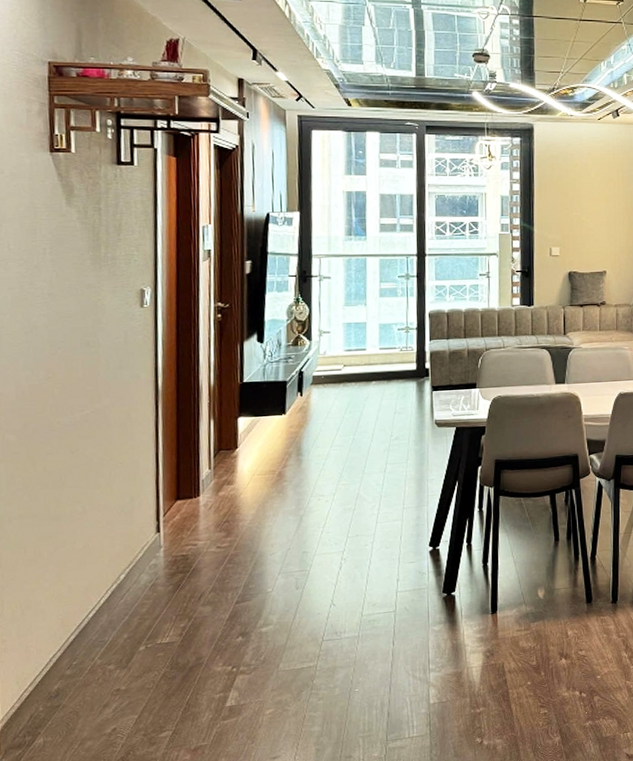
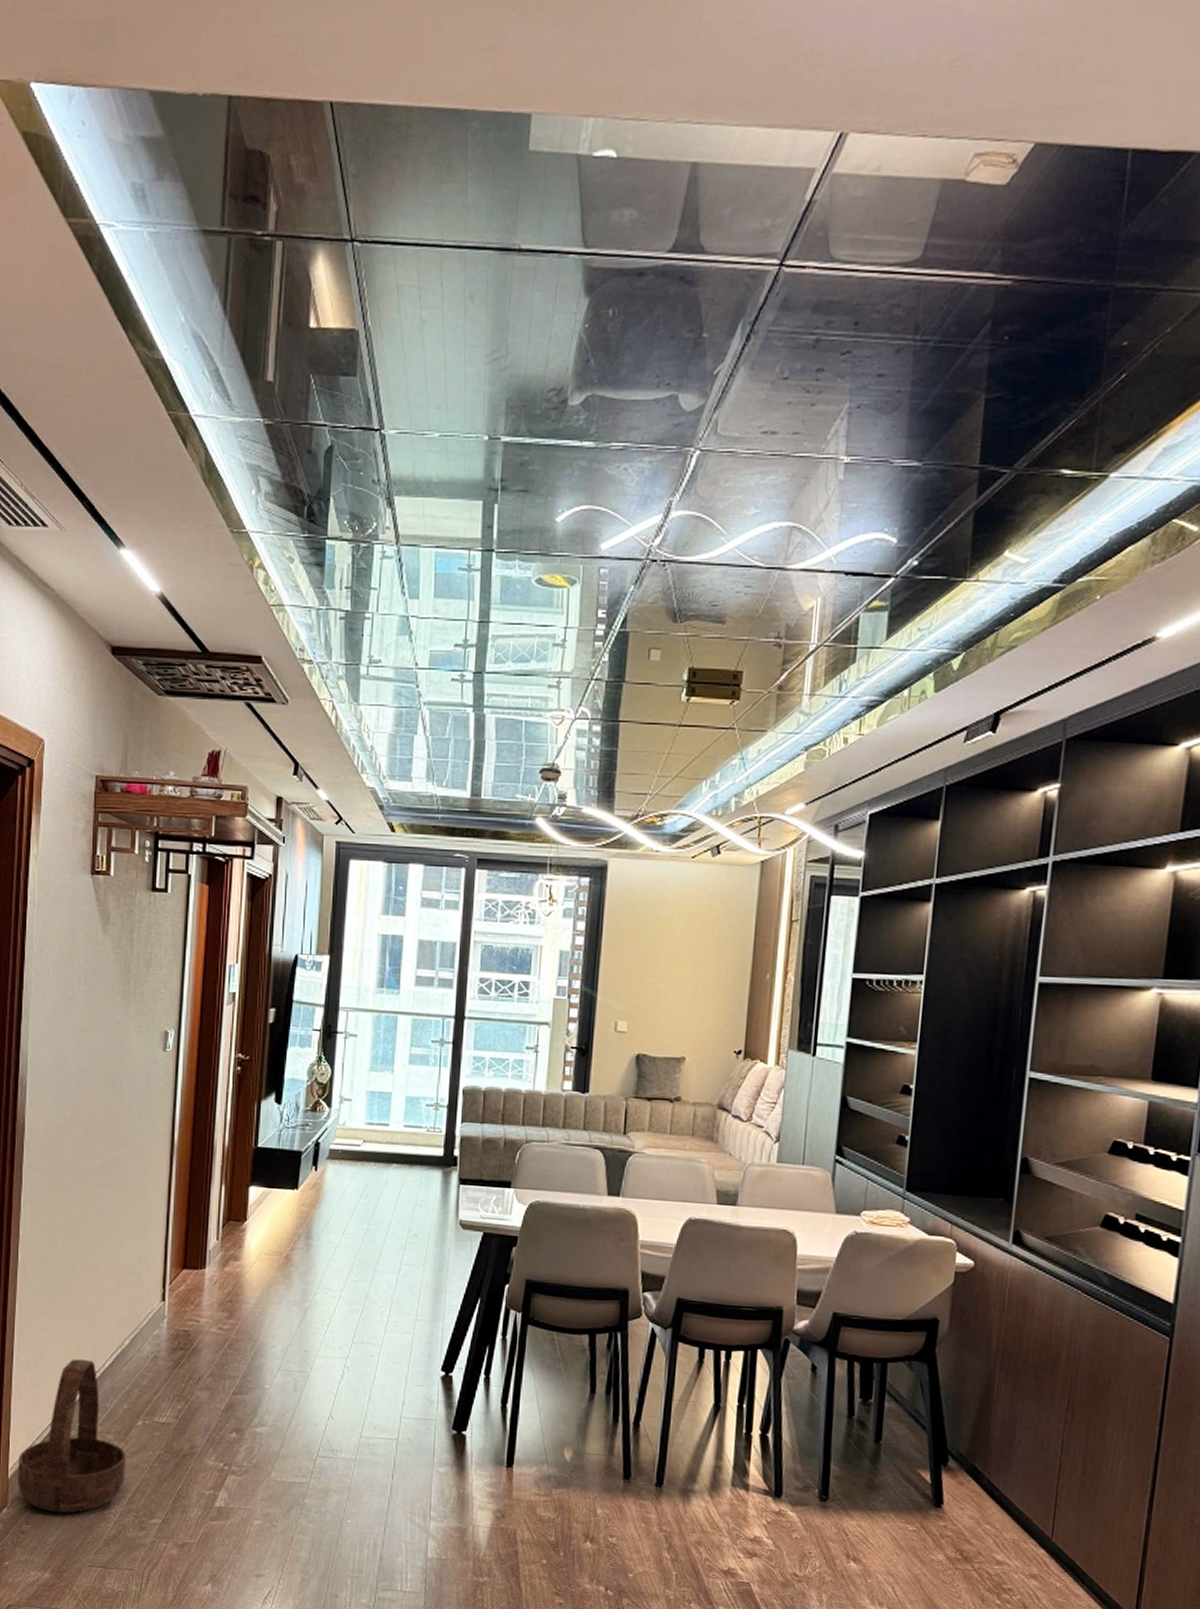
basket: none [9,600,131,753] -> present [18,1358,127,1514]

